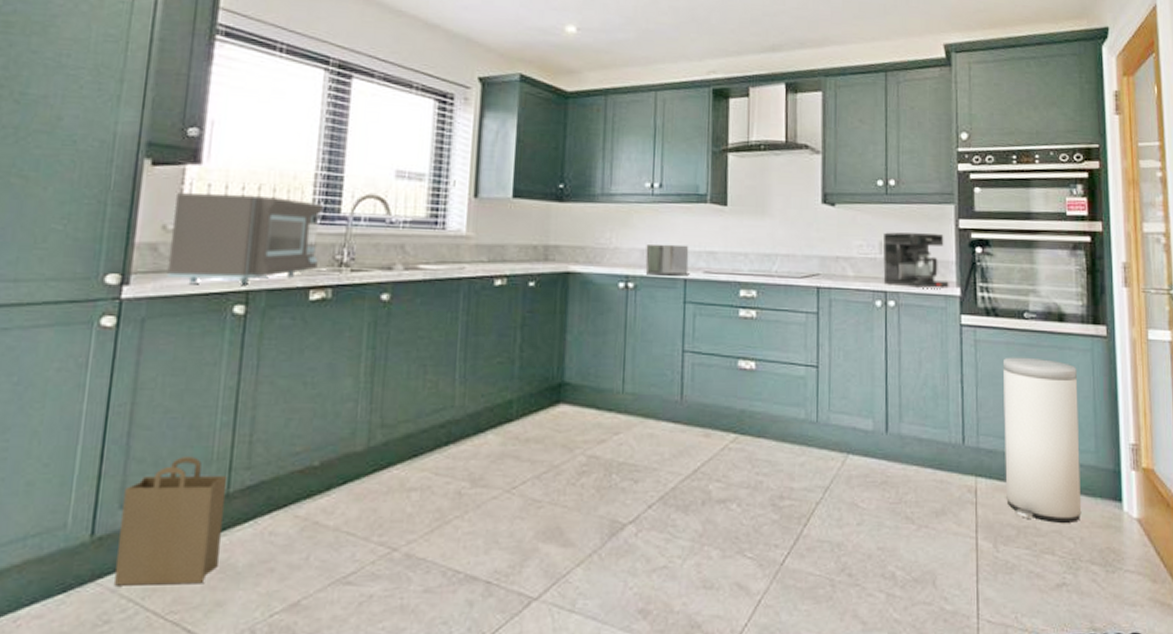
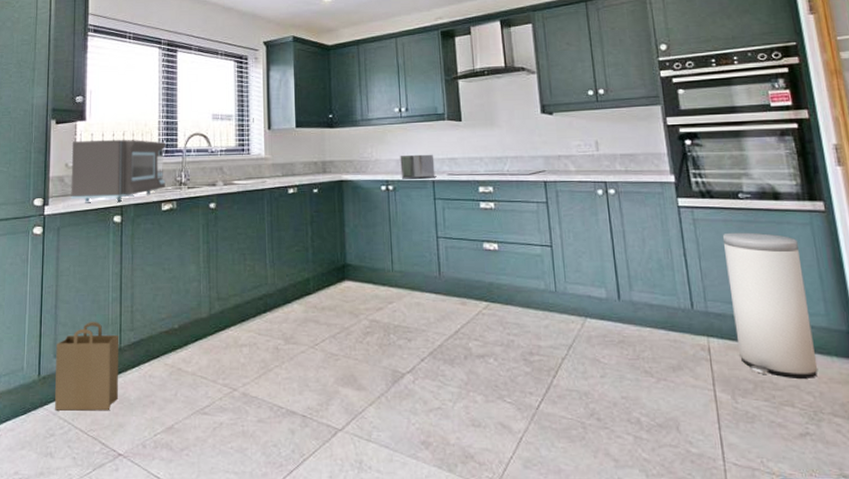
coffee maker: present [883,232,949,289] -> none [598,130,664,178]

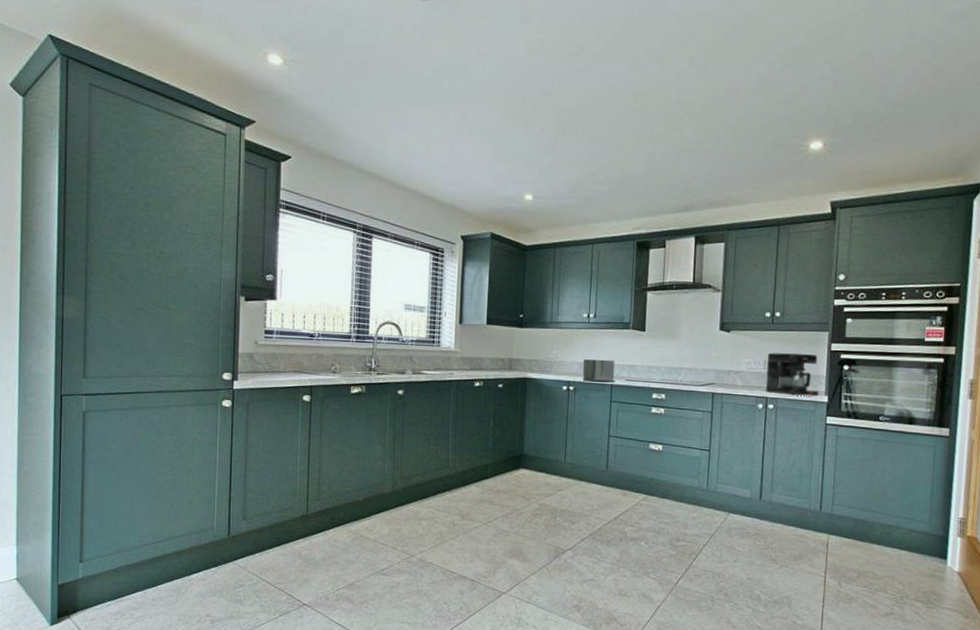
shopping bag: present [55,322,119,411] -> none [244,490,306,568]
microwave: present [71,139,165,202] -> none [260,320,357,382]
coffee maker: none [598,130,664,178] -> present [765,352,819,397]
pedal bin: present [722,232,818,378] -> none [851,449,920,571]

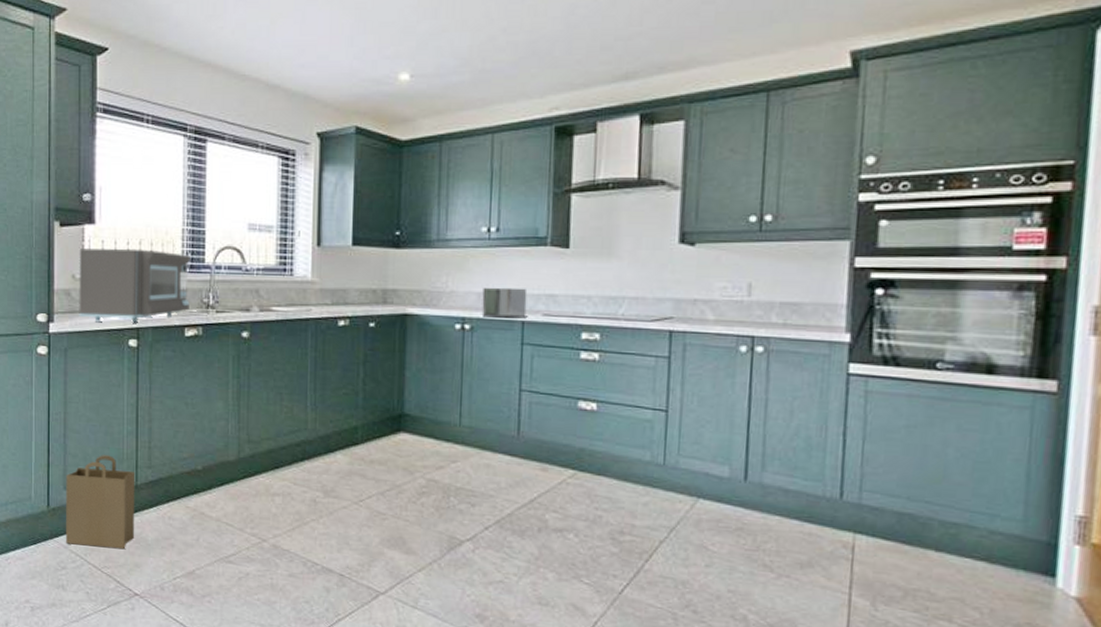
shopping bag: none [244,490,306,568] -> present [66,455,136,550]
microwave: none [260,320,357,382] -> present [79,248,190,323]
coffee maker: present [765,352,819,397] -> none [750,273,836,334]

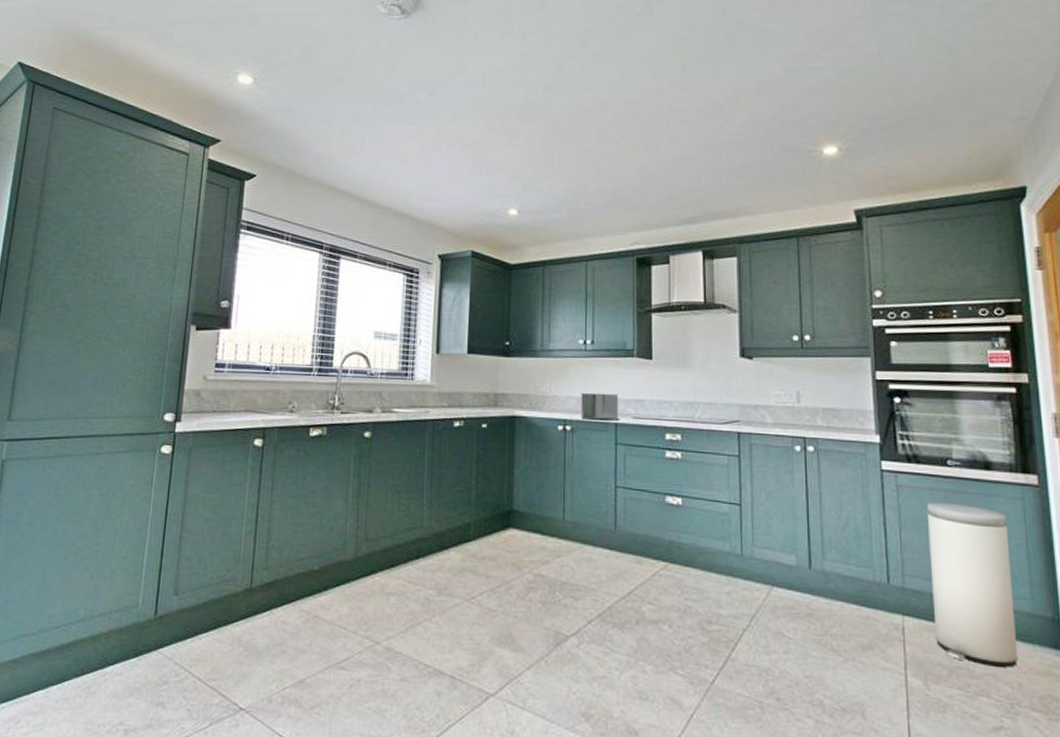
shopping bag: present [66,455,136,550] -> none [171,557,251,659]
microwave: present [79,248,190,323] -> none [207,351,319,423]
pedal bin: none [892,410,1007,592] -> present [926,502,1019,667]

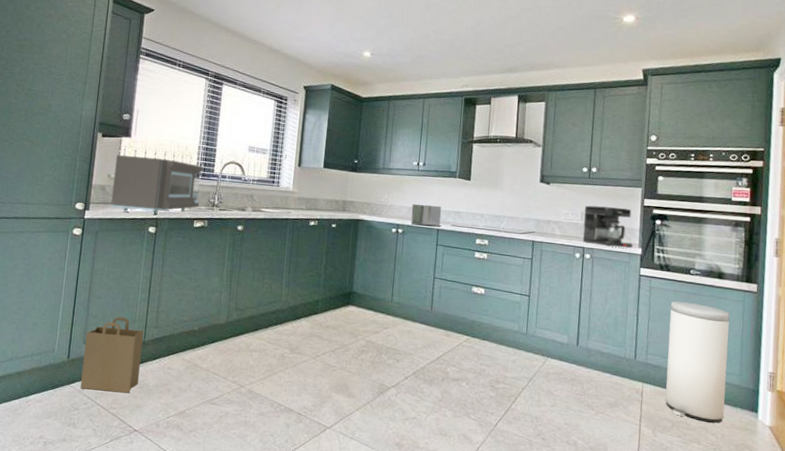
shopping bag: none [171,557,251,659] -> present [80,316,144,394]
microwave: none [207,351,319,423] -> present [110,155,203,215]
coffee maker: none [801,383,868,436] -> present [582,205,633,249]

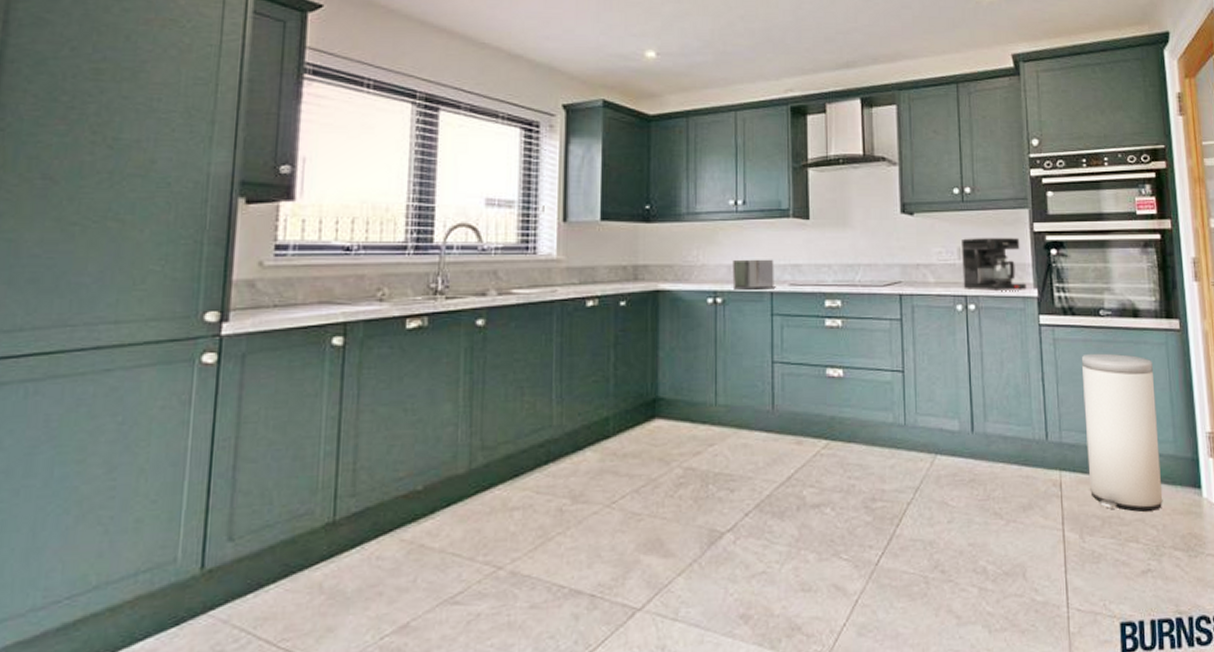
shopping bag: present [80,316,144,394] -> none [226,486,334,617]
microwave: present [110,155,203,215] -> none [265,228,416,317]

